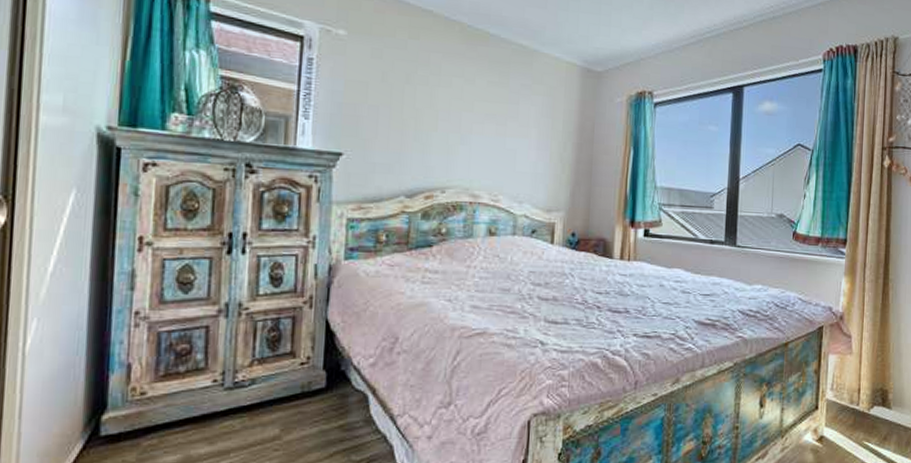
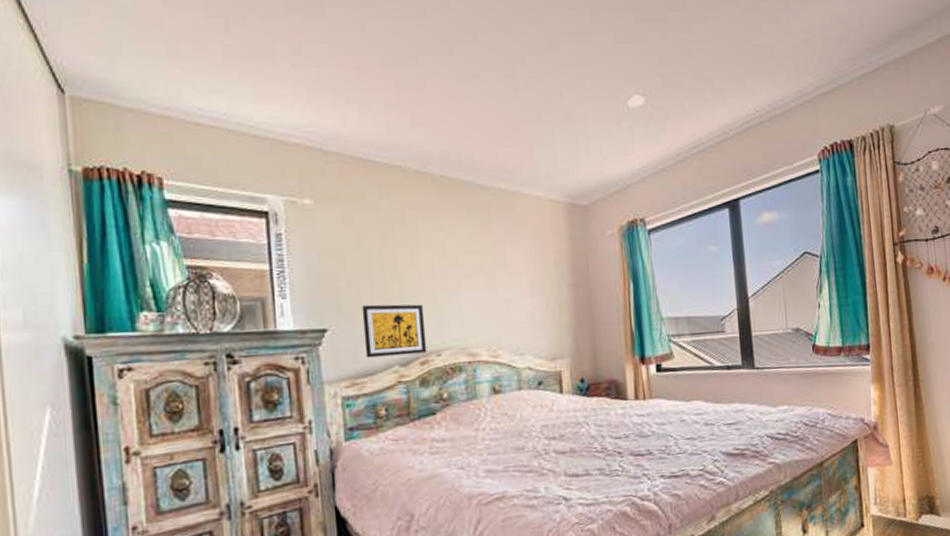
wall art: none [375,135,435,189] -> present [362,304,427,358]

